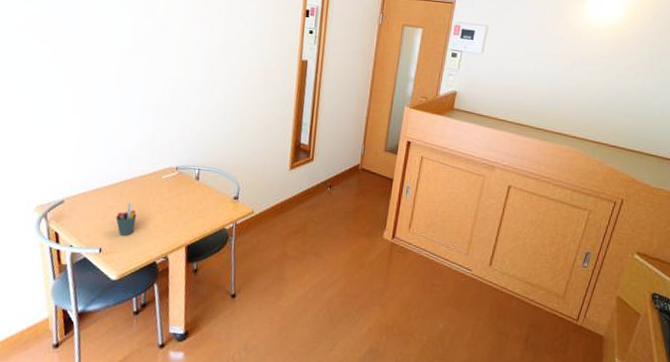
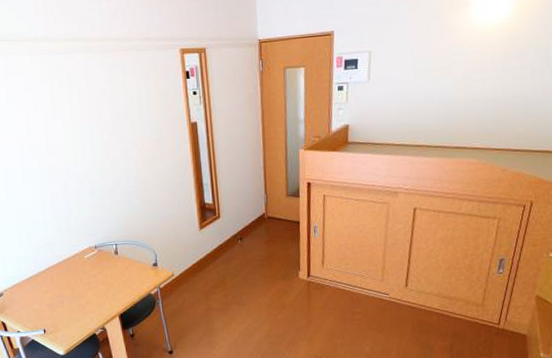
pen holder: present [116,202,136,236] -> none [51,285,70,315]

